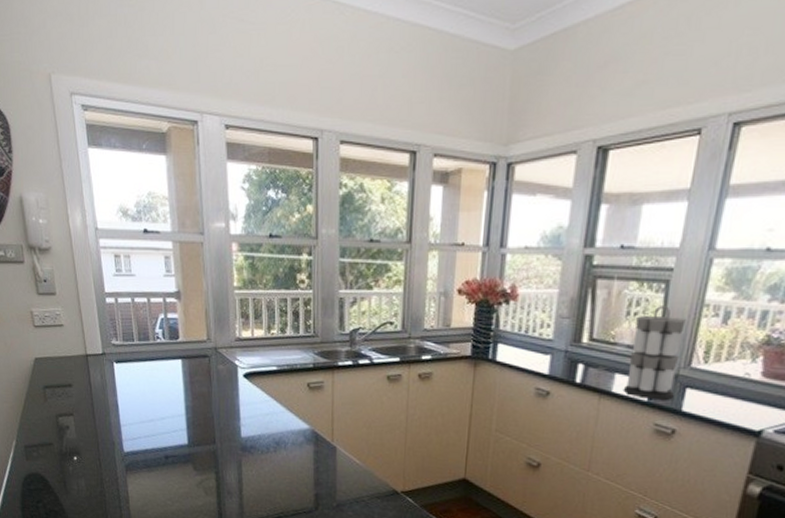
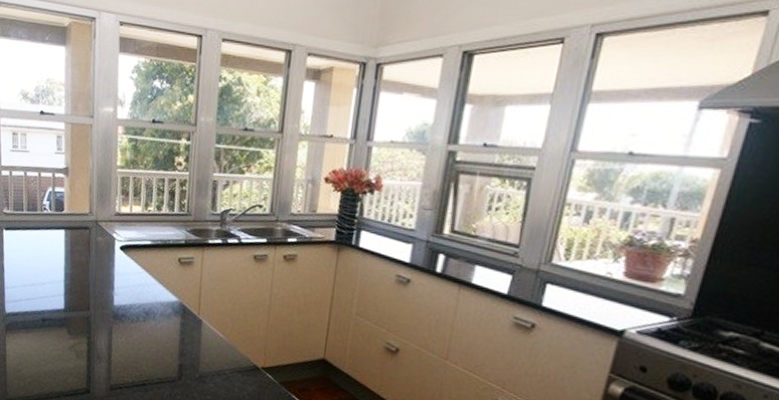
spice rack: present [623,306,686,401] -> none [483,202,547,295]

